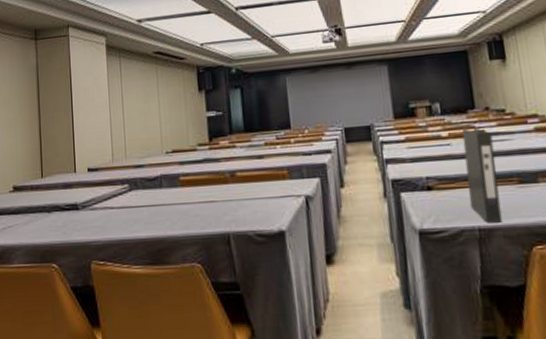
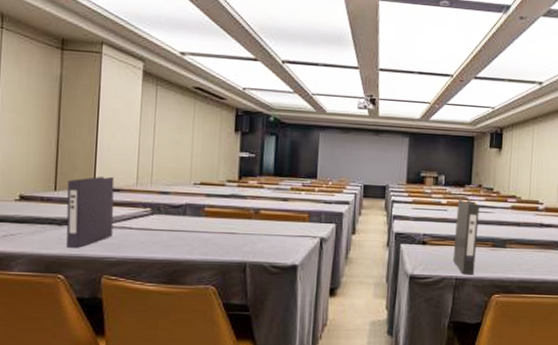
binder: none [51,156,97,235] -> present [66,176,115,248]

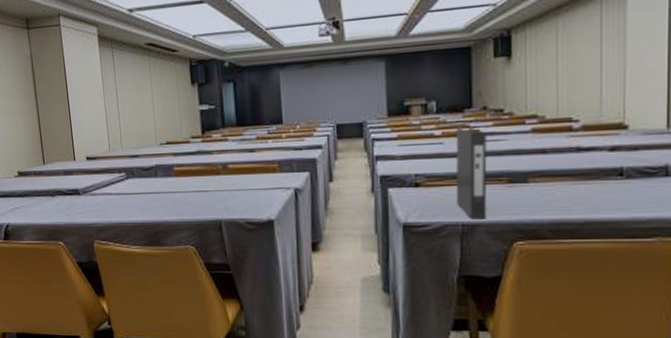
binder: present [66,176,115,248] -> none [52,145,97,216]

